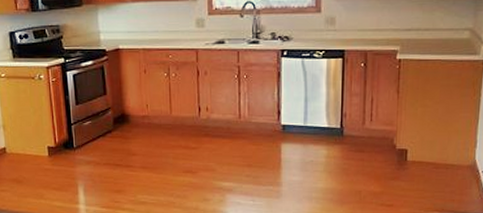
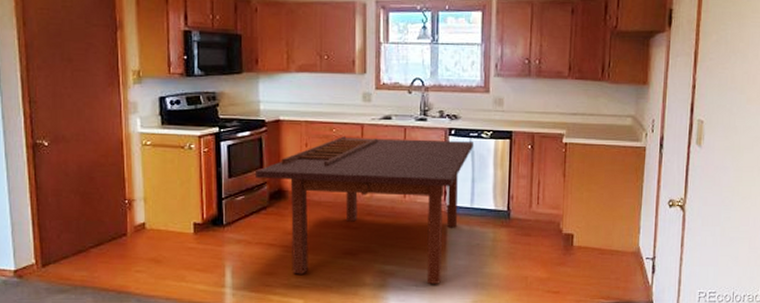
dining table: none [100,61,307,199] -> present [256,136,475,284]

